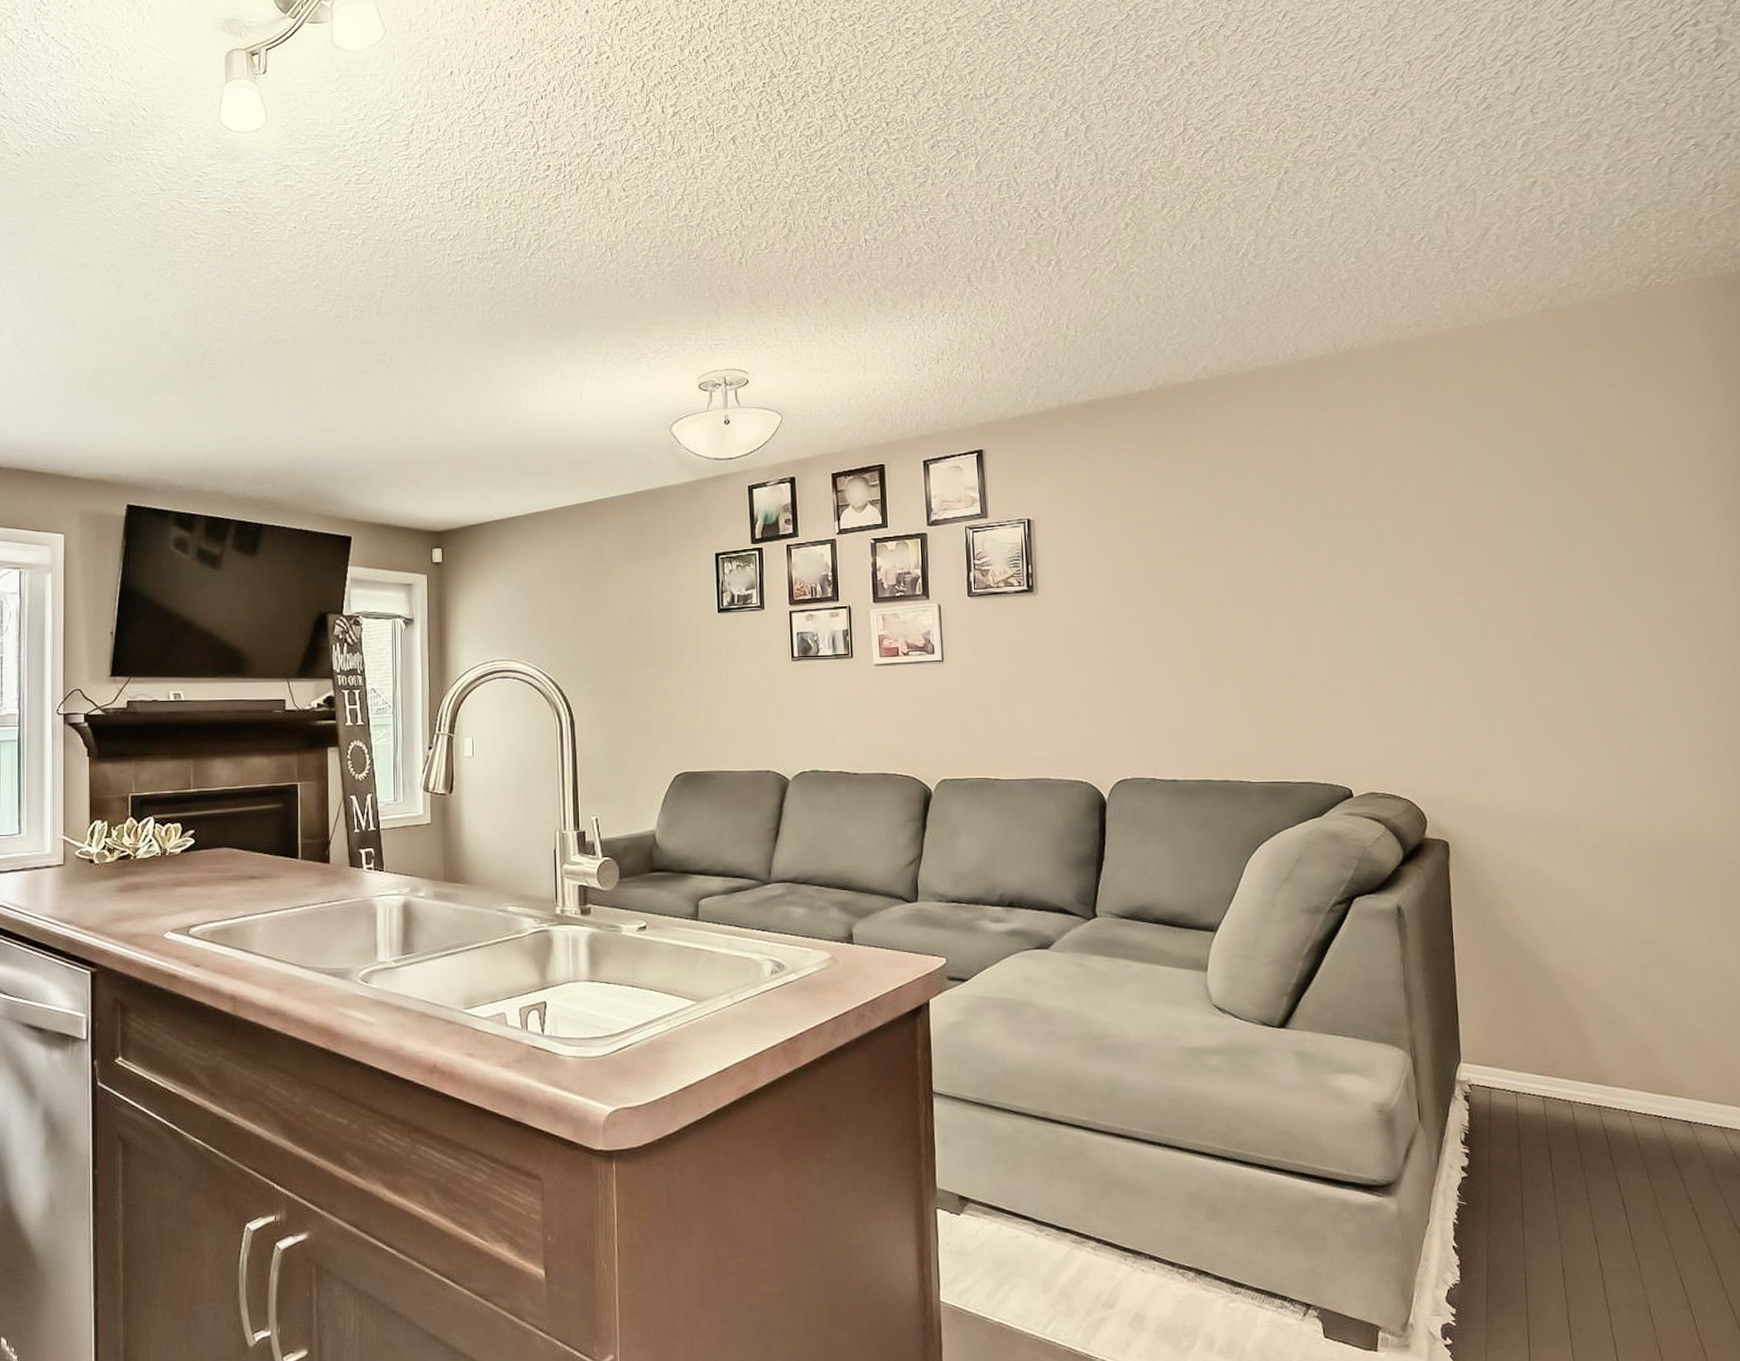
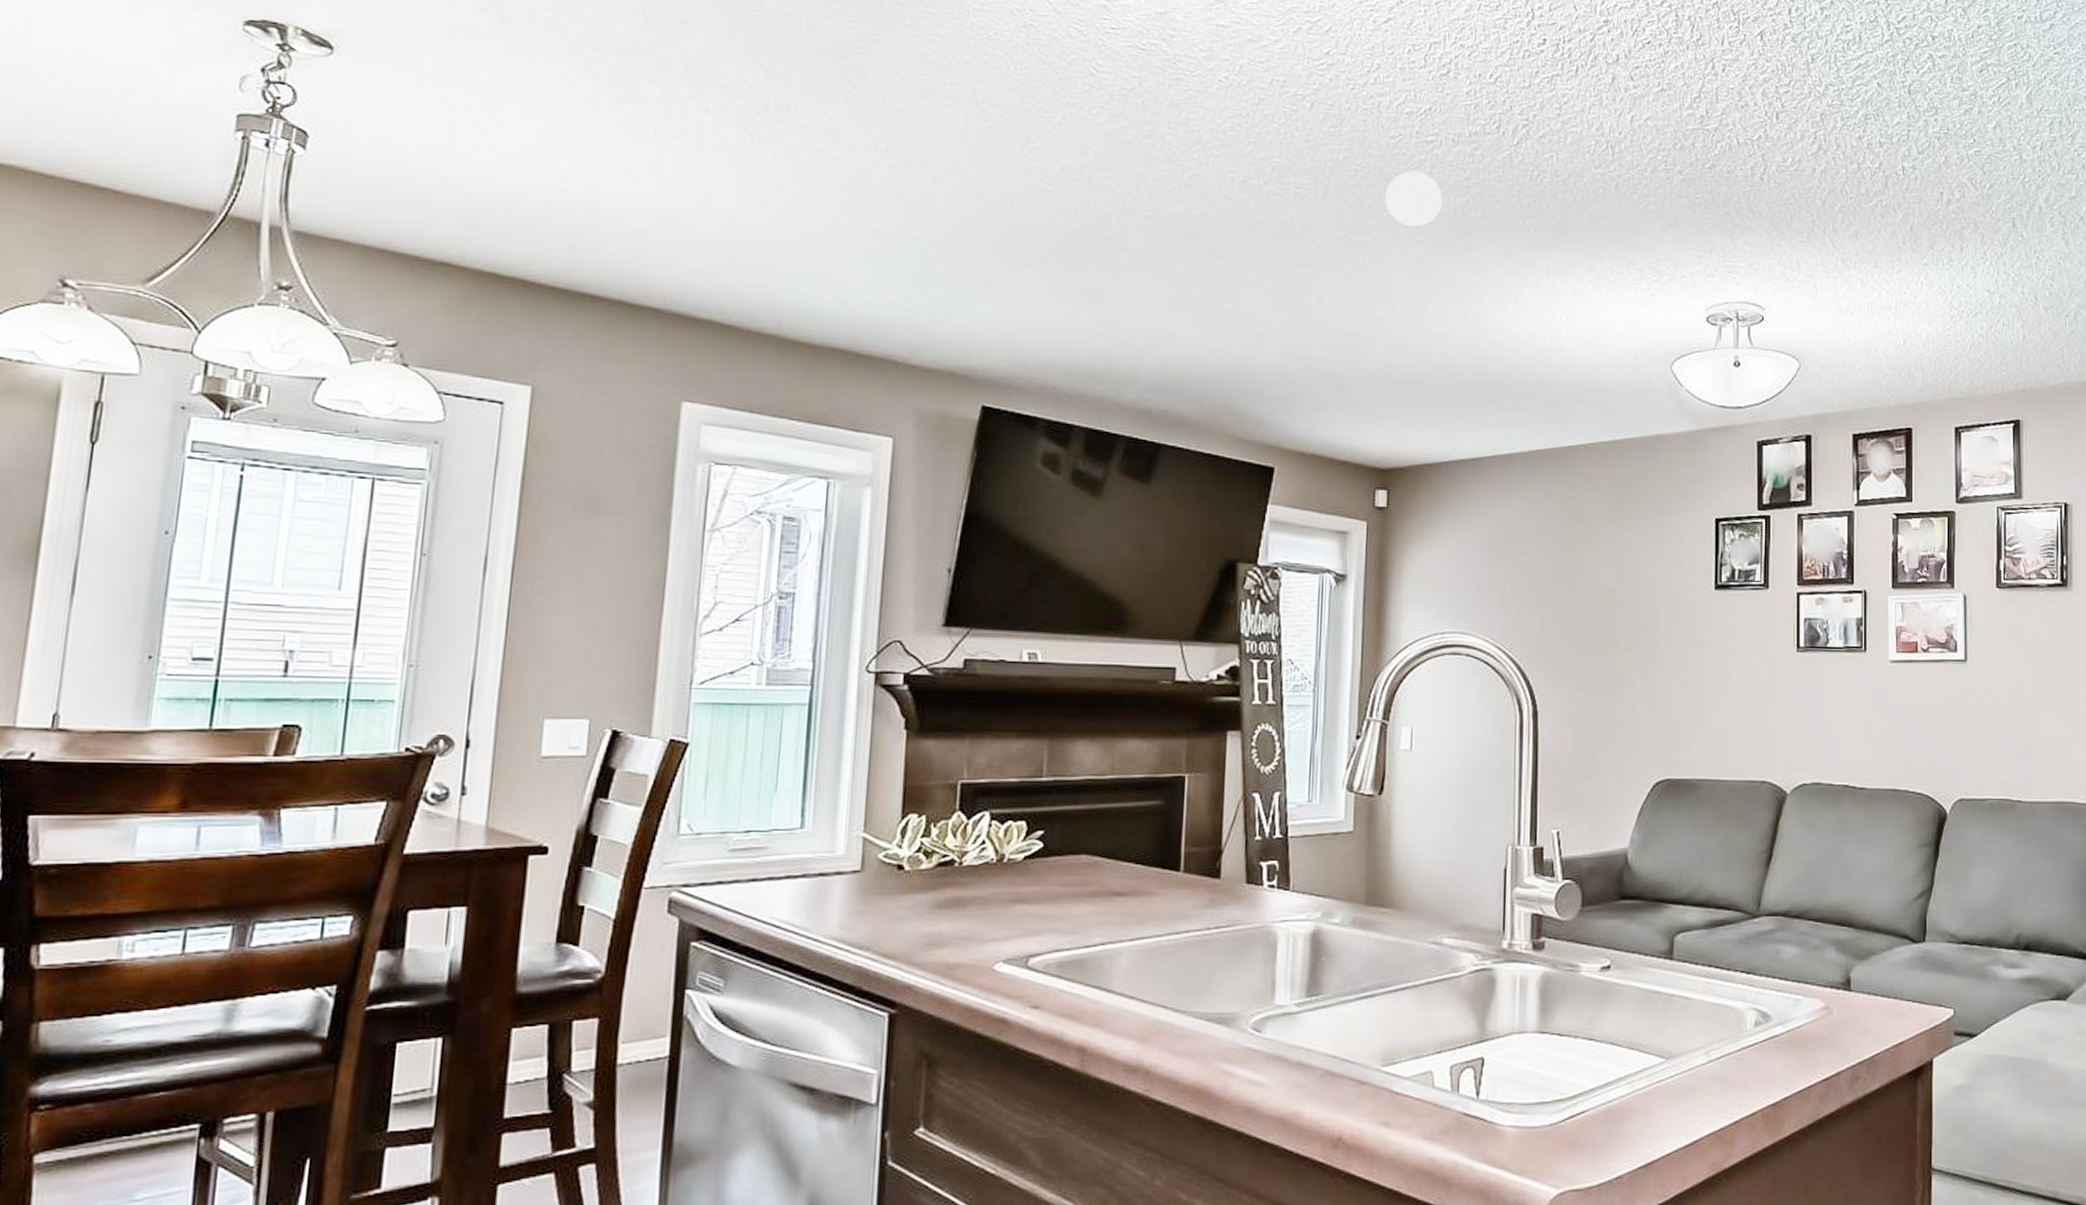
smoke detector: none [425,287,472,333] -> present [1384,171,1442,228]

